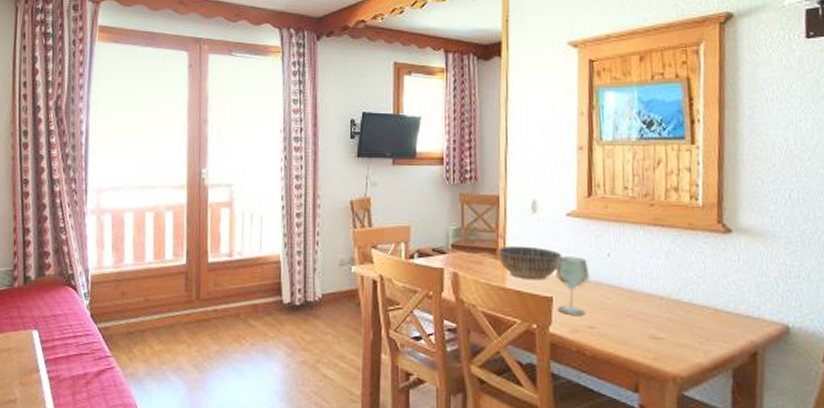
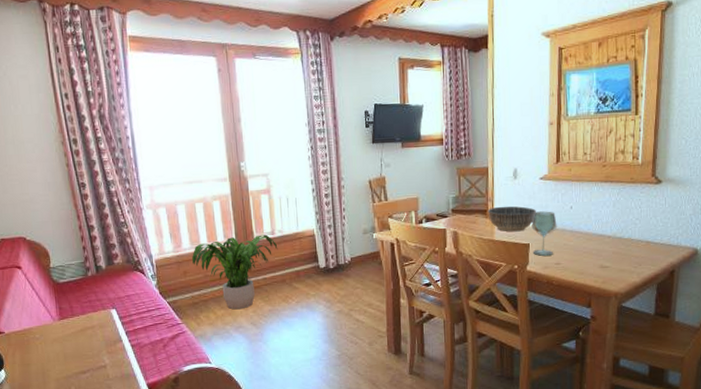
potted plant: none [133,256,235,346] -> present [192,234,278,310]

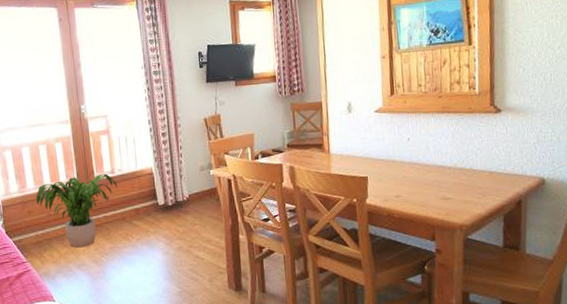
bowl: present [487,206,536,232] -> none [323,139,373,166]
wine glass: present [531,211,557,256] -> none [368,143,395,189]

